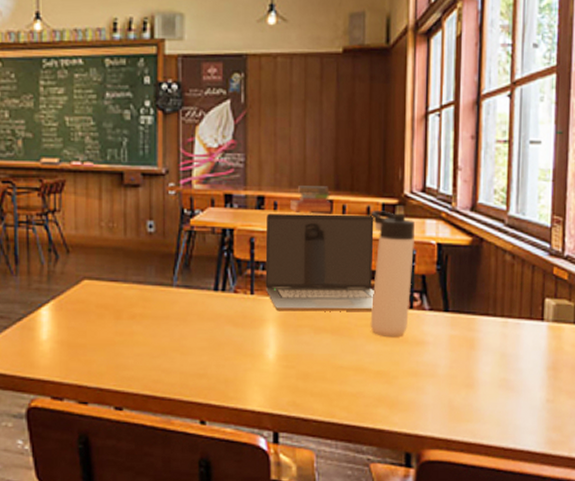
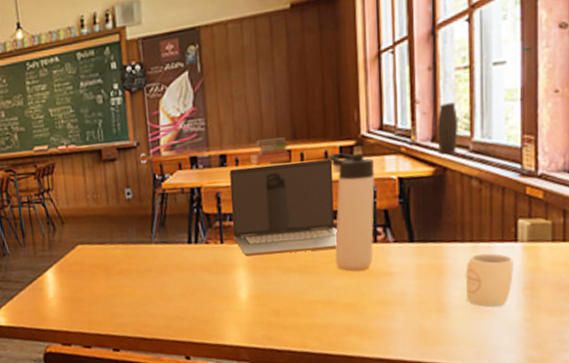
vase: none [476,174,496,226] -> present [437,102,458,156]
mug: none [495,330,539,385] -> present [465,253,513,307]

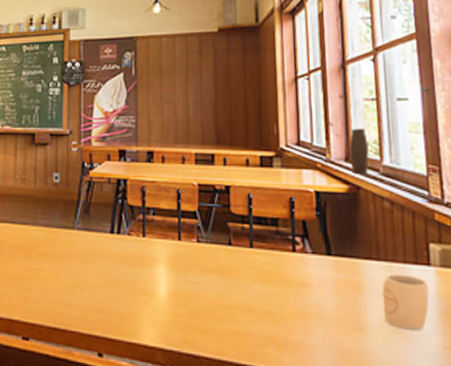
laptop: present [230,159,338,257] -> none [155,166,257,253]
books: present [250,137,290,166] -> none [176,142,214,165]
thermos bottle: present [328,153,376,271] -> none [250,162,294,278]

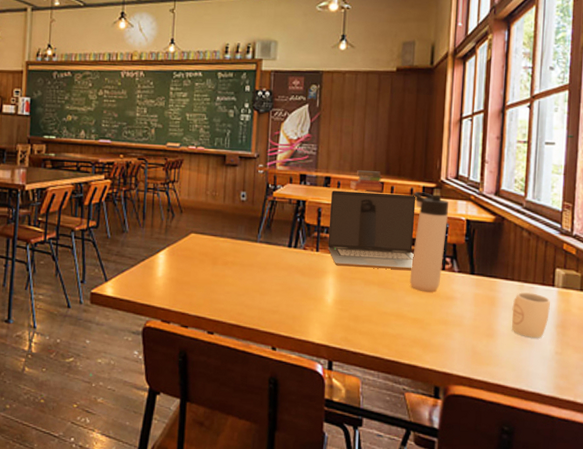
laptop: none [155,166,257,253] -> present [327,190,416,270]
books: none [176,142,214,165] -> present [350,170,383,192]
thermos bottle: none [250,162,294,278] -> present [409,192,449,292]
vase: present [349,128,369,175] -> none [499,167,516,208]

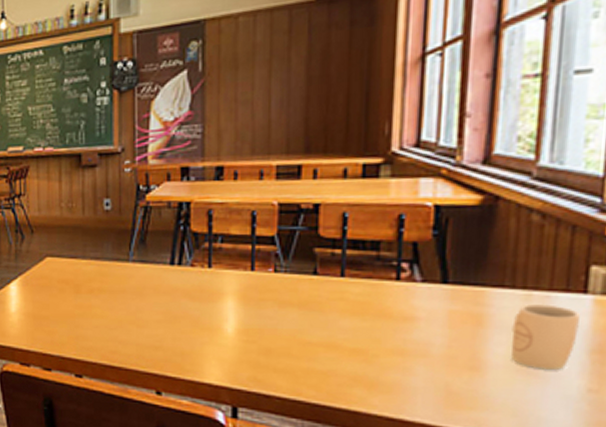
laptop: present [327,190,416,270] -> none [224,178,352,285]
books: present [350,170,383,192] -> none [252,150,301,181]
thermos bottle: present [409,192,449,292] -> none [345,172,405,311]

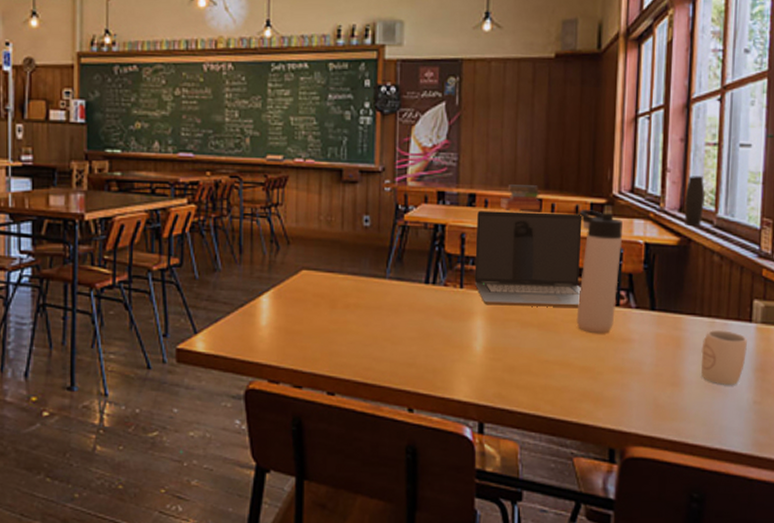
laptop: none [224,178,352,285] -> present [474,211,582,307]
books: none [252,150,301,181] -> present [501,184,541,211]
thermos bottle: none [345,172,405,311] -> present [576,210,623,333]
vase: none [489,117,521,182] -> present [684,176,705,227]

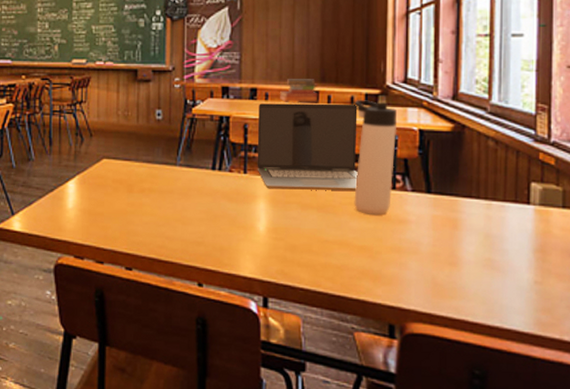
vase: present [684,176,705,227] -> none [457,66,478,114]
mug: present [701,330,747,385] -> none [479,212,525,265]

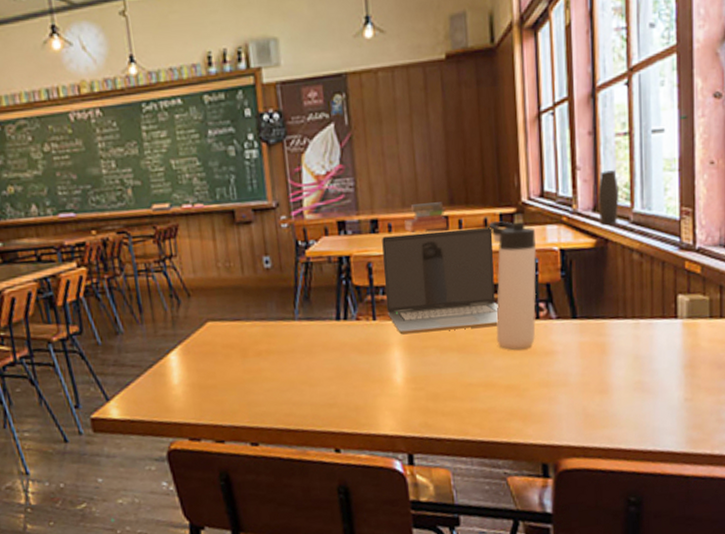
vase: none [457,66,478,114] -> present [598,170,619,226]

